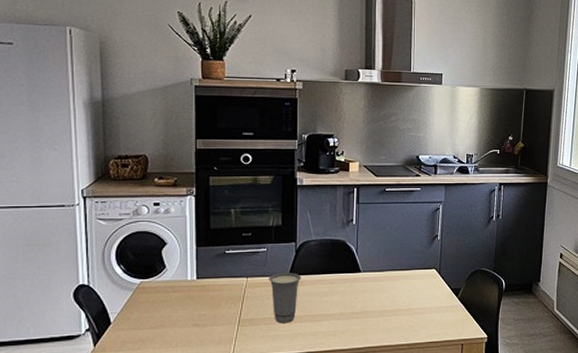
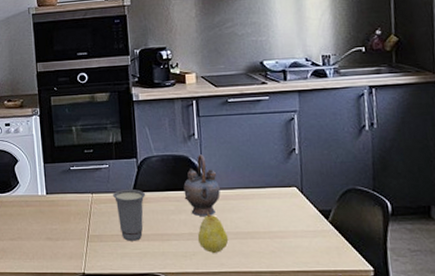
teapot: none [338,239,371,298] -> present [183,154,221,217]
fruit: none [347,293,375,331] -> present [197,212,229,254]

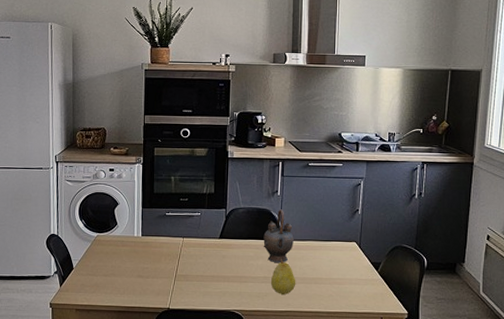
cup: present [113,188,146,241] -> none [202,235,231,282]

